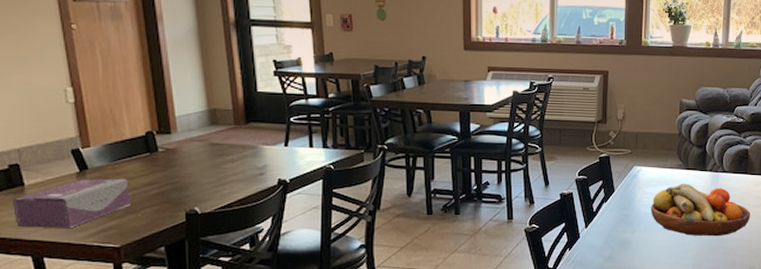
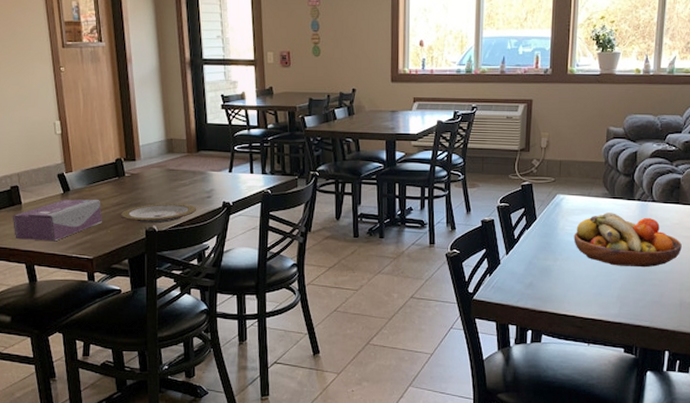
plate: none [153,181,248,205] -> present [120,203,197,224]

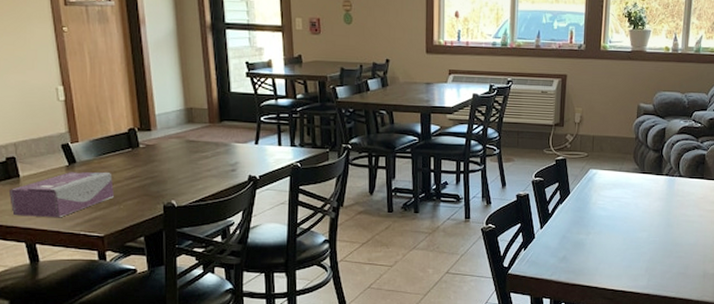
plate: present [120,203,197,224] -> none [134,176,221,199]
fruit bowl: present [574,213,682,268] -> none [605,187,706,241]

